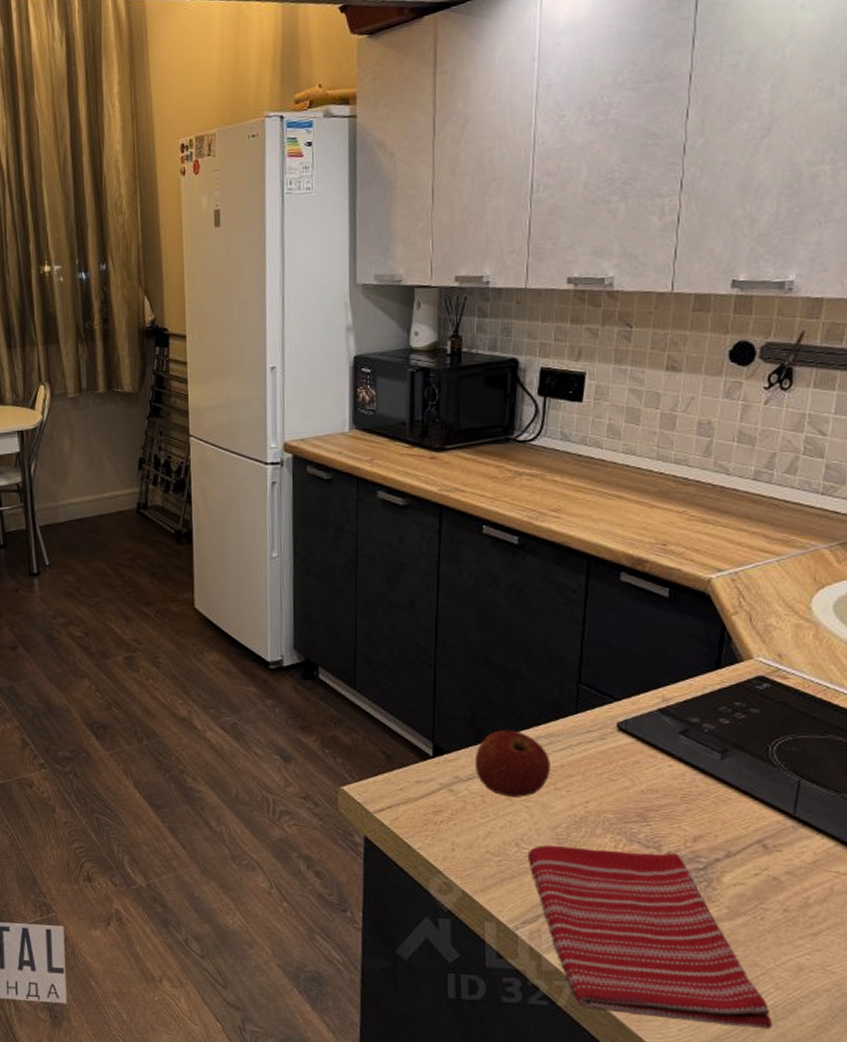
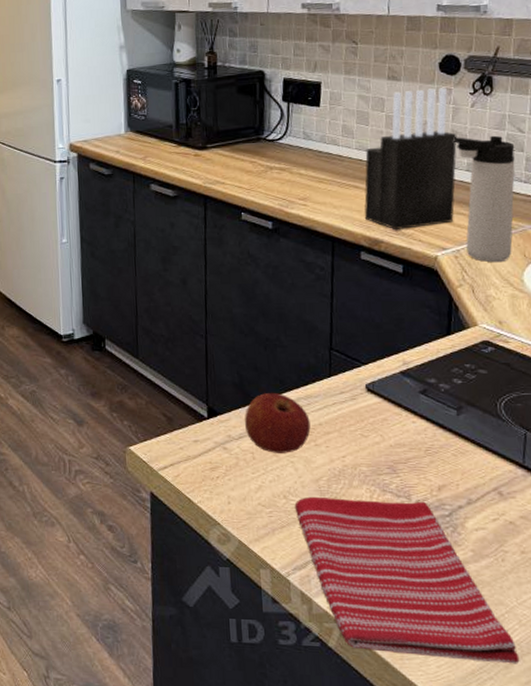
knife block: none [627,381,745,548] -> present [364,88,457,231]
thermos bottle: none [740,438,814,587] -> present [453,135,515,263]

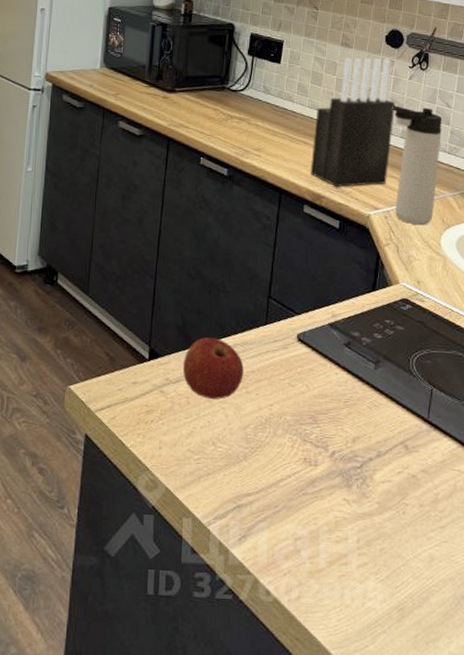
dish towel: present [294,496,520,664] -> none [221,444,411,618]

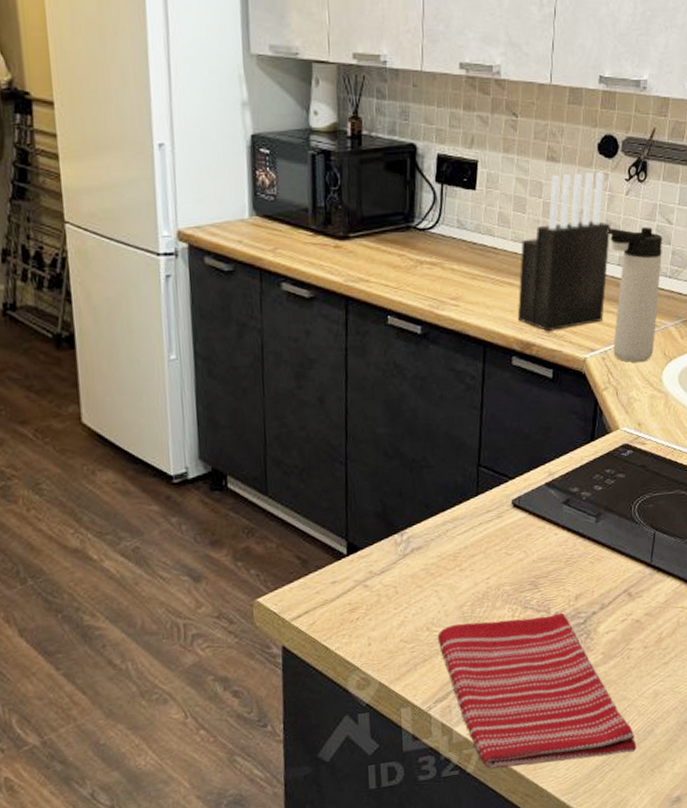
apple: present [183,337,244,399] -> none [387,519,456,584]
dish towel: none [221,444,411,618] -> present [437,612,637,769]

